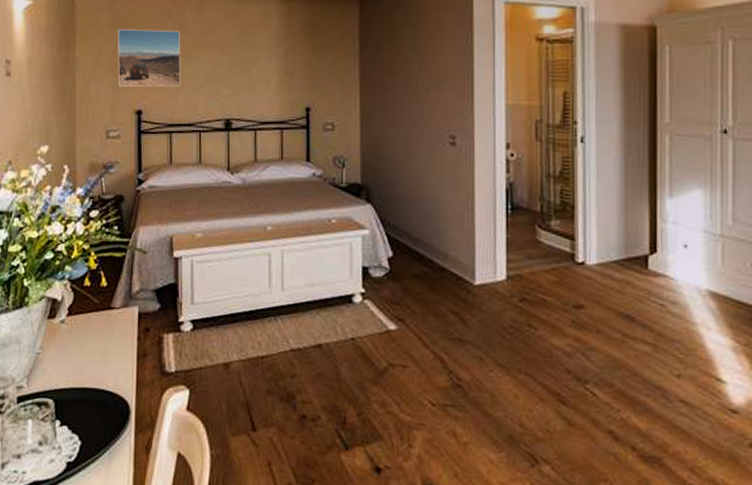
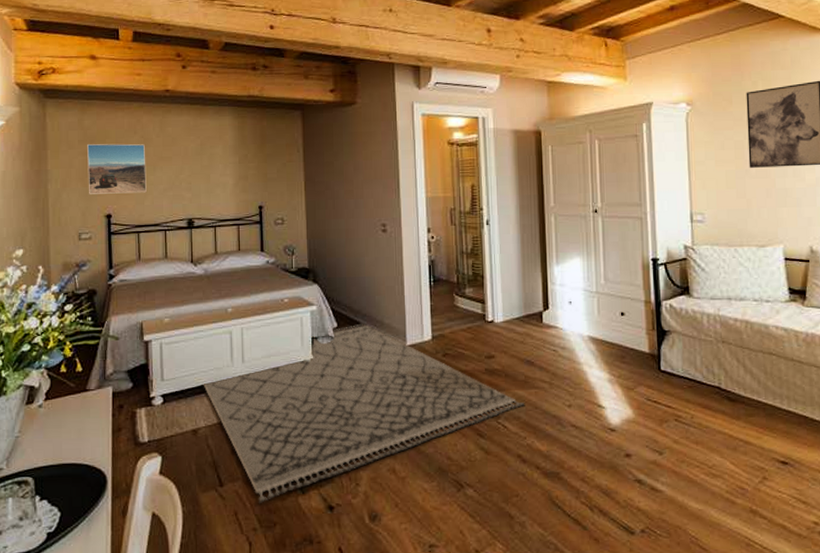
rug: none [235,254,620,456] -> present [202,323,524,504]

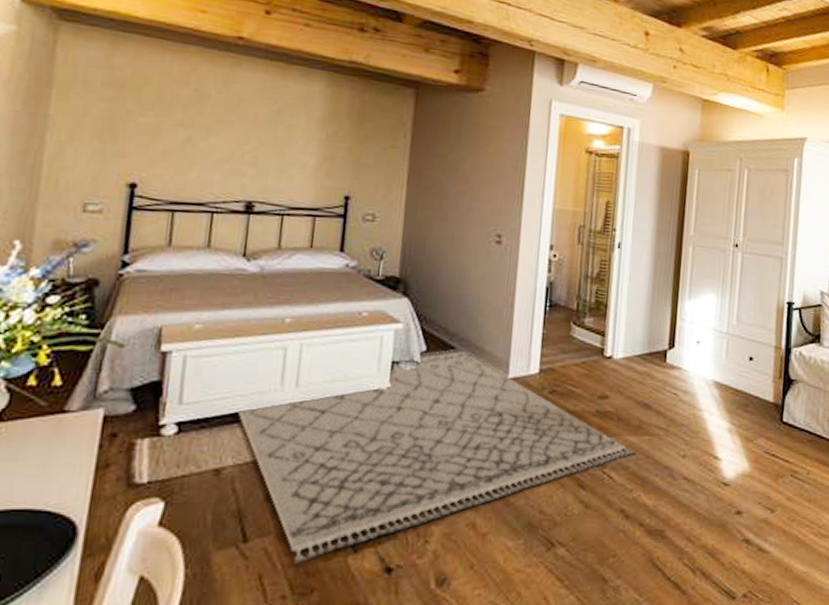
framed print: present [87,143,147,194] -> none [107,89,199,162]

